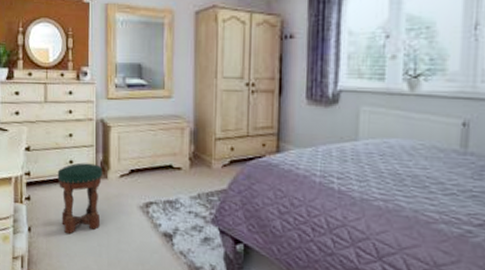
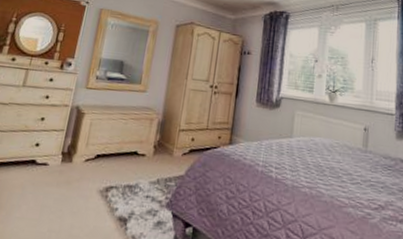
stool: present [57,162,103,235] -> none [12,146,69,220]

